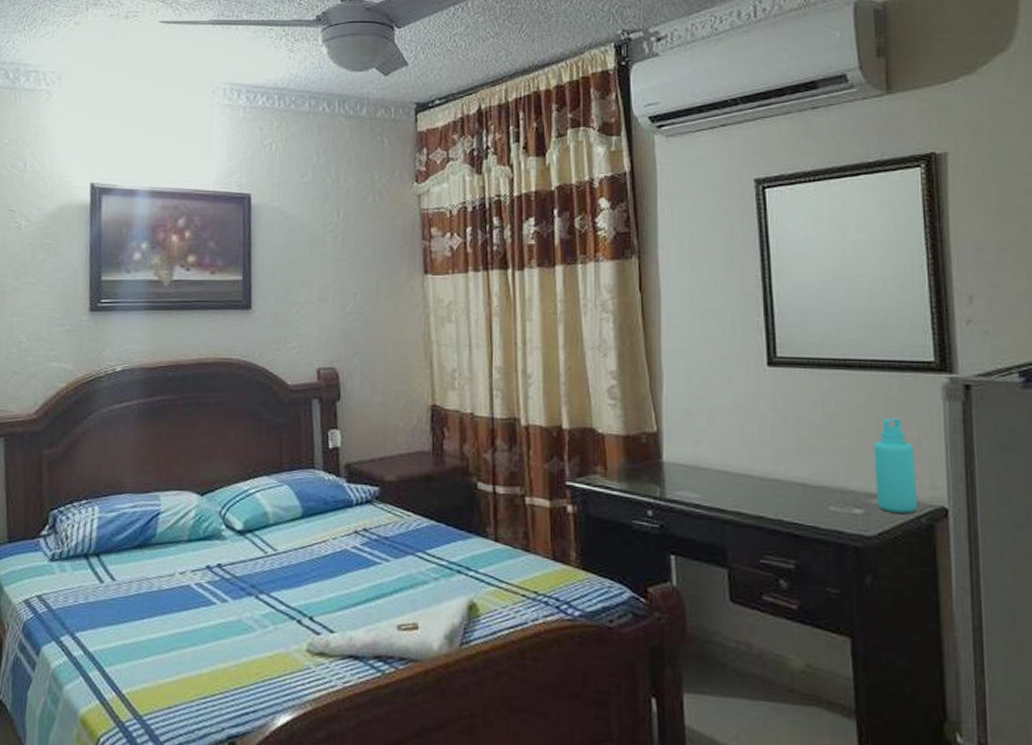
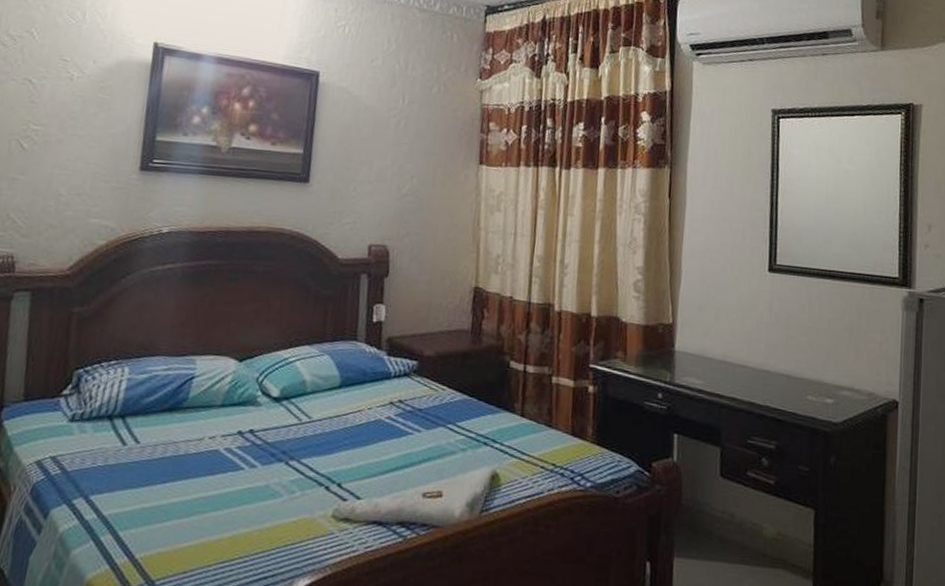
water bottle: present [873,418,918,513] -> none [844,322,877,404]

